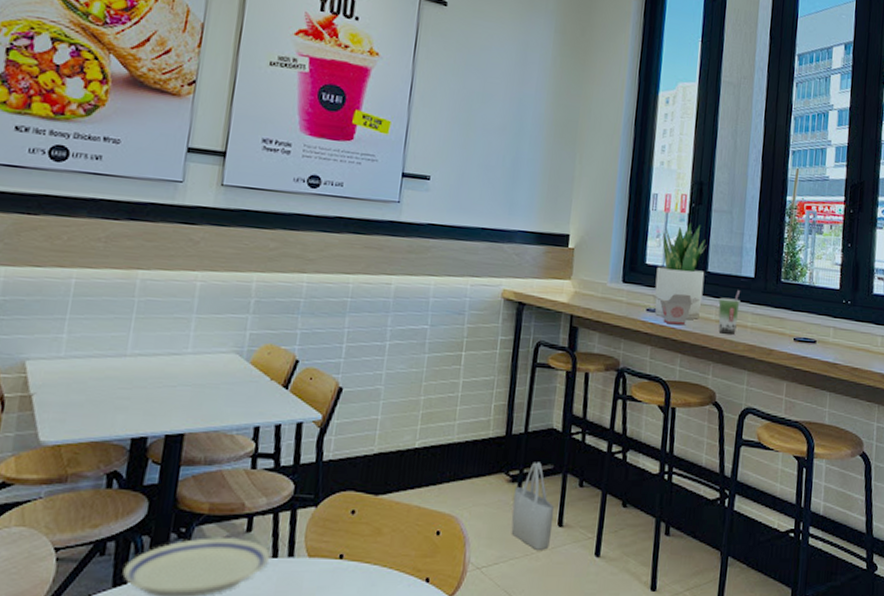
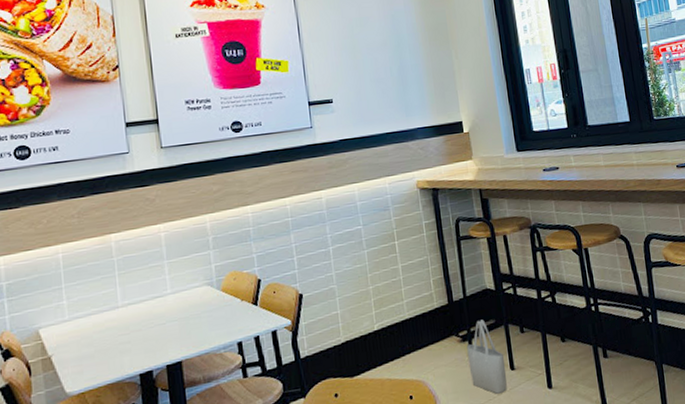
takeout container: present [652,293,700,326] -> none [545,148,587,178]
planter: present [654,222,706,320] -> none [541,86,590,173]
beverage cup: present [718,290,740,334] -> none [603,135,625,176]

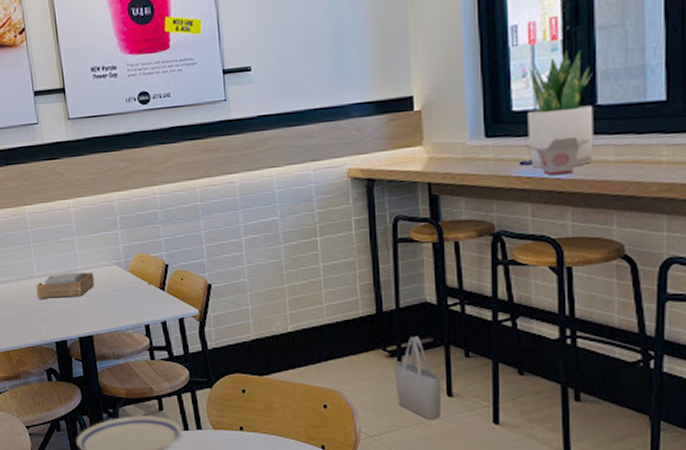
napkin holder: none [119,294,185,330] -> present [36,271,95,299]
planter: none [541,86,590,173] -> present [527,49,594,168]
takeout container: none [545,148,587,178] -> present [526,136,590,175]

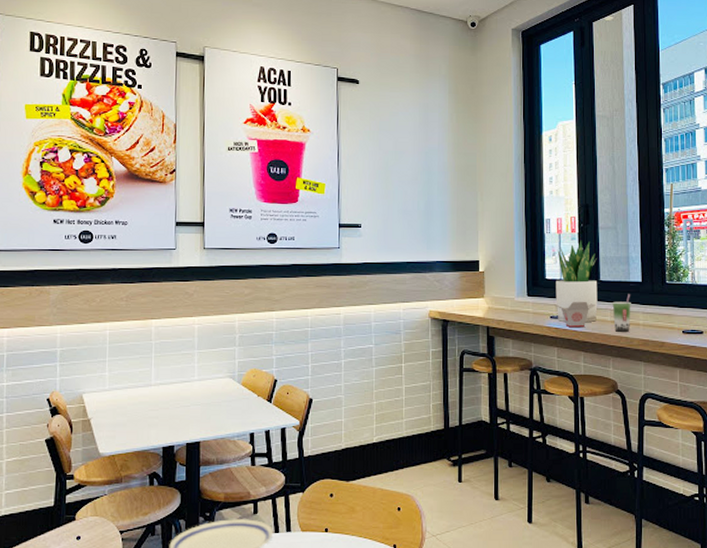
napkin holder: present [36,271,95,299] -> none [151,382,209,406]
shopping bag: present [395,336,442,419] -> none [456,448,491,519]
beverage cup: none [617,120,648,176] -> present [612,294,631,332]

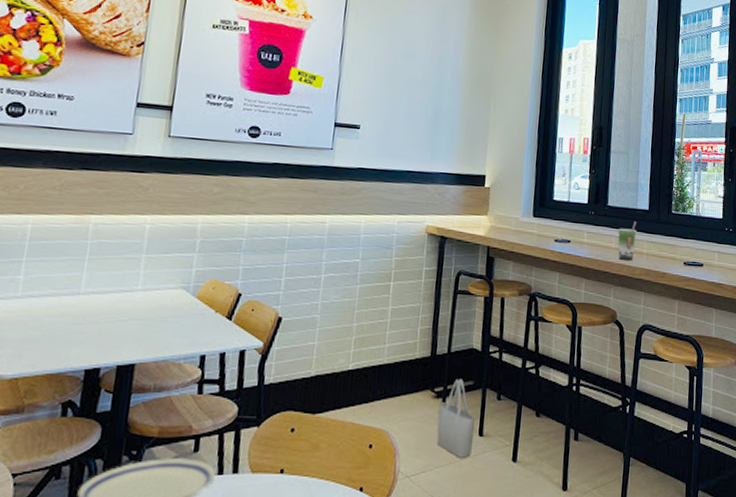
shopping bag: none [456,448,491,519] -> present [436,379,476,458]
takeout container: present [554,301,595,328] -> none [560,225,601,254]
planter: present [556,240,598,323] -> none [561,162,606,249]

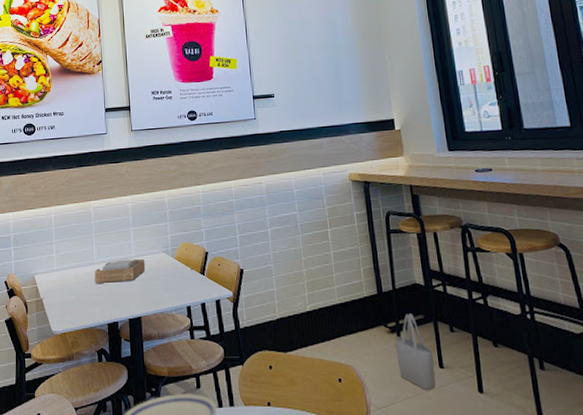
napkin holder: none [76,292,155,320] -> present [94,258,146,283]
beverage cup: present [617,221,637,260] -> none [541,140,565,181]

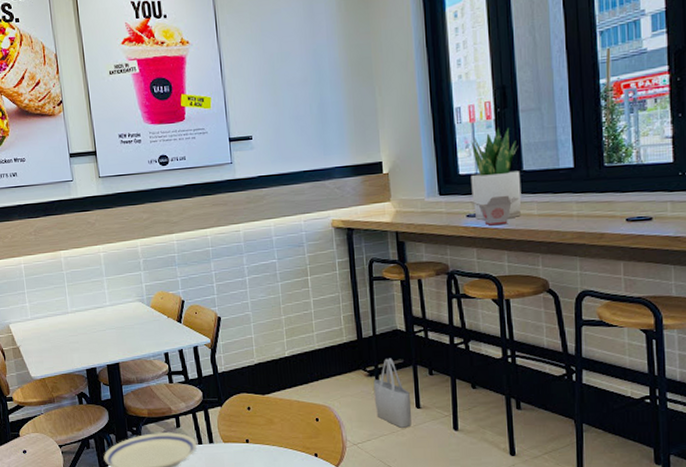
napkin holder: present [94,258,146,283] -> none [69,307,121,332]
planter: none [474,88,526,175] -> present [471,127,522,220]
takeout container: none [478,151,523,180] -> present [471,195,519,226]

